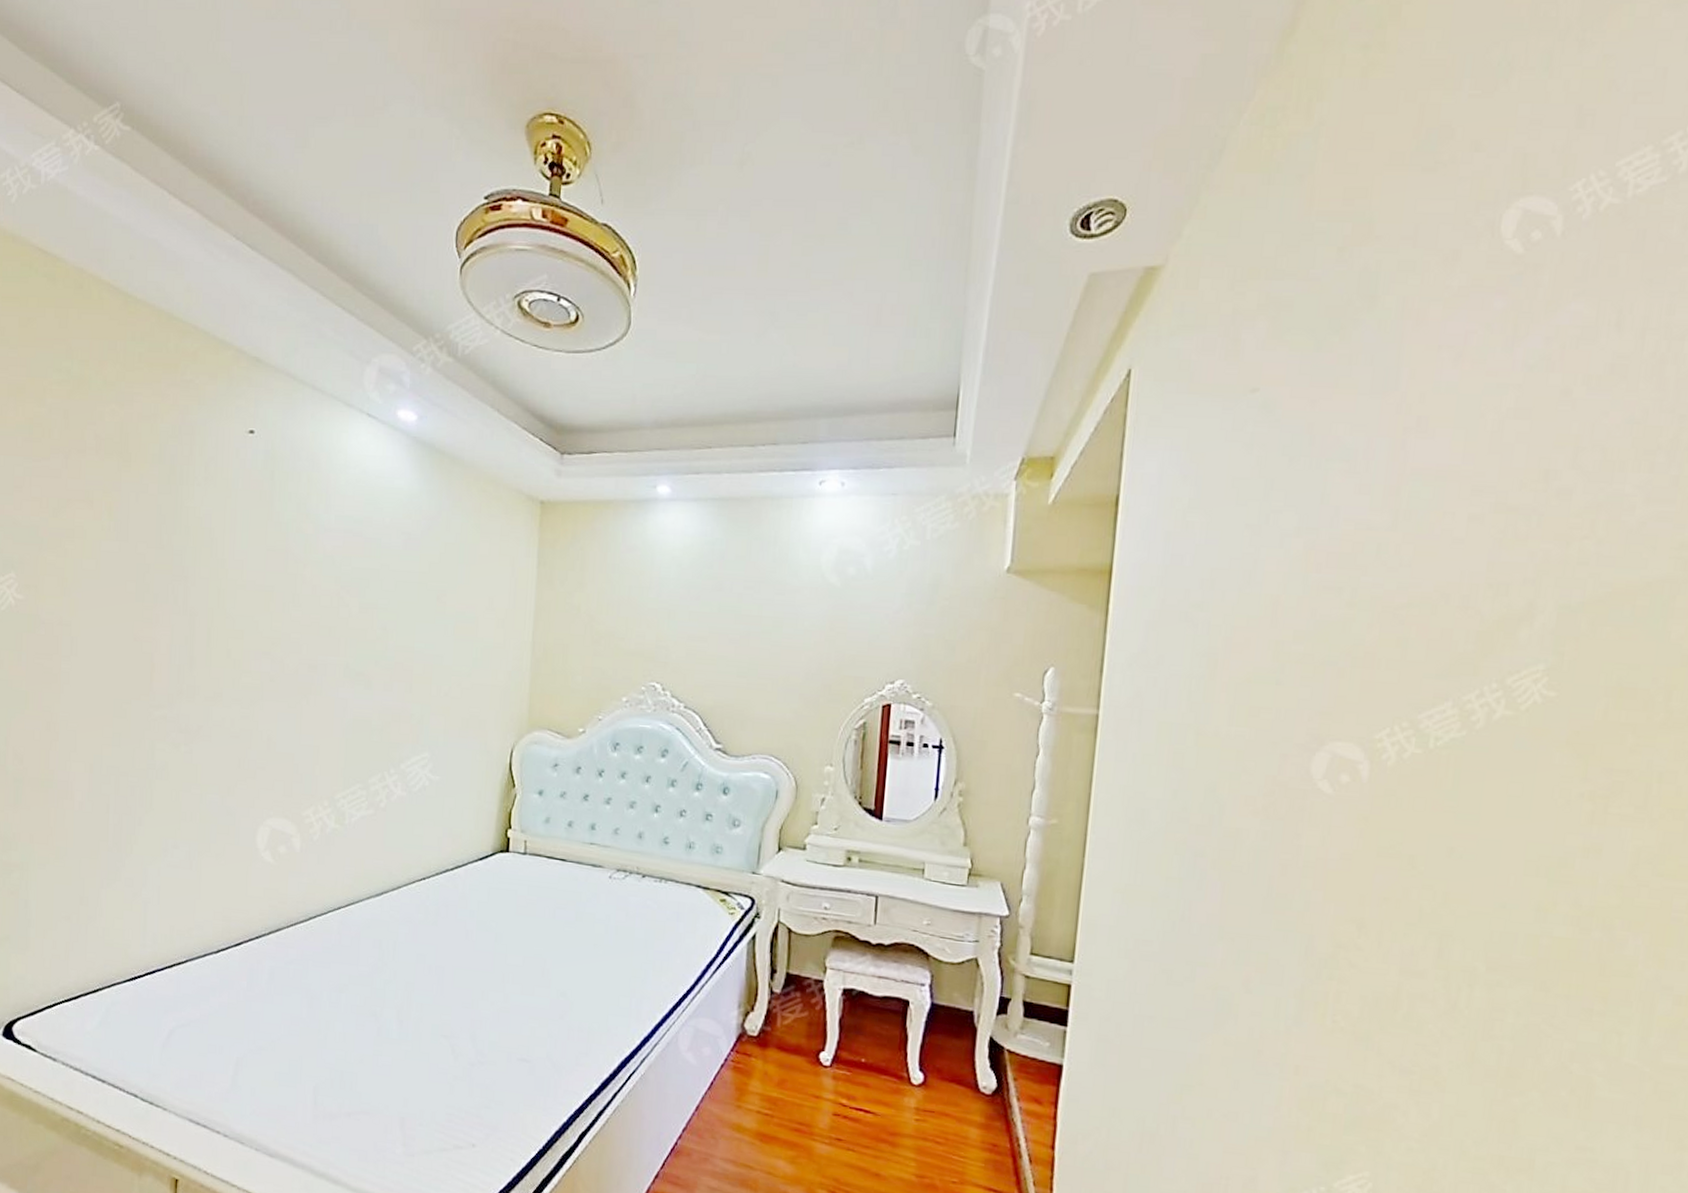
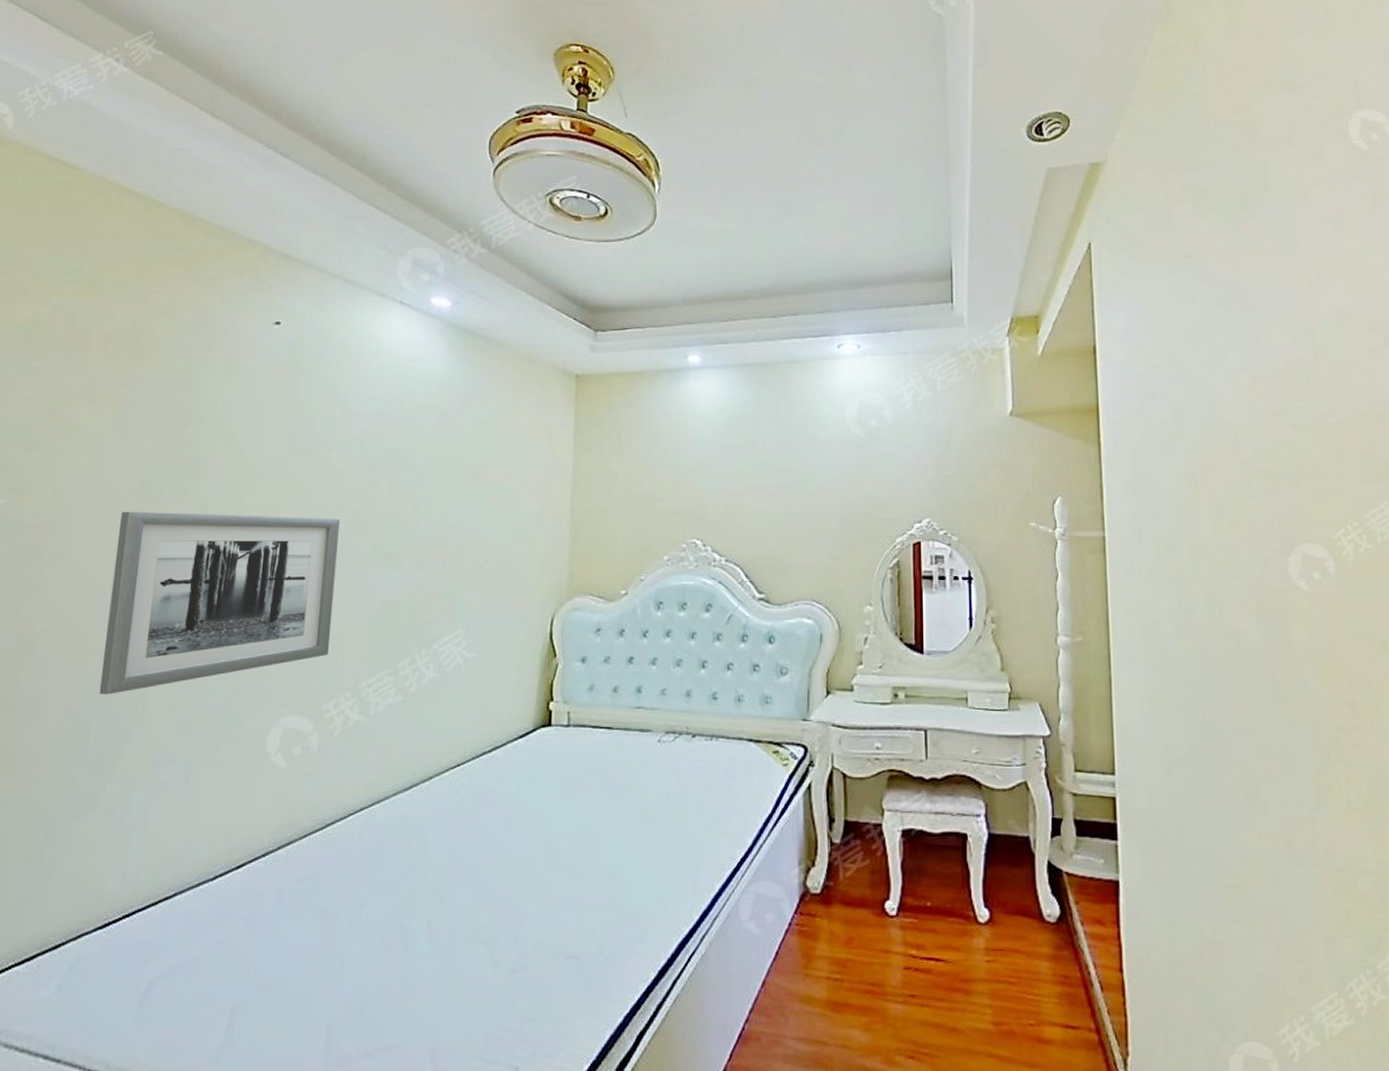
wall art: none [114,613,314,783] -> present [99,511,340,695]

